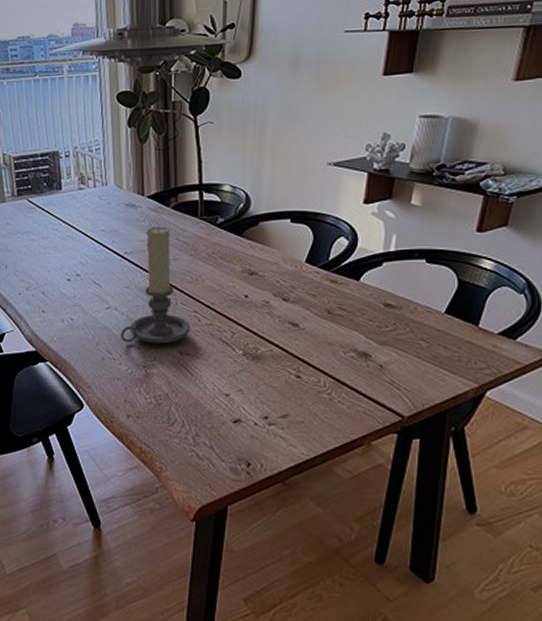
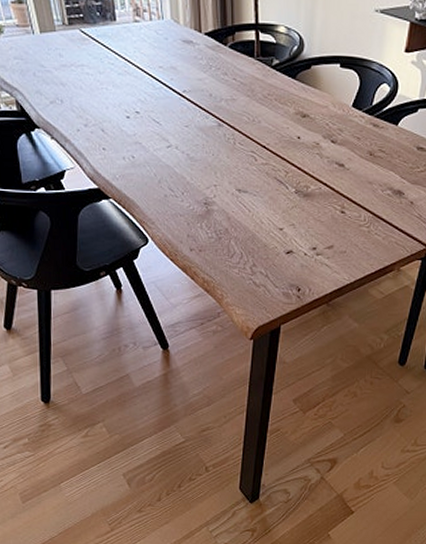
candle holder: present [120,226,190,344] -> none [181,65,248,182]

